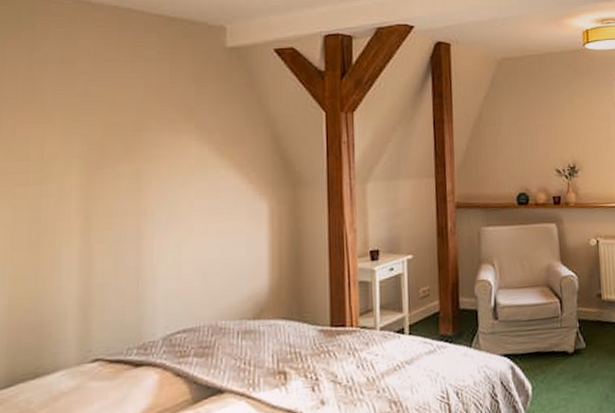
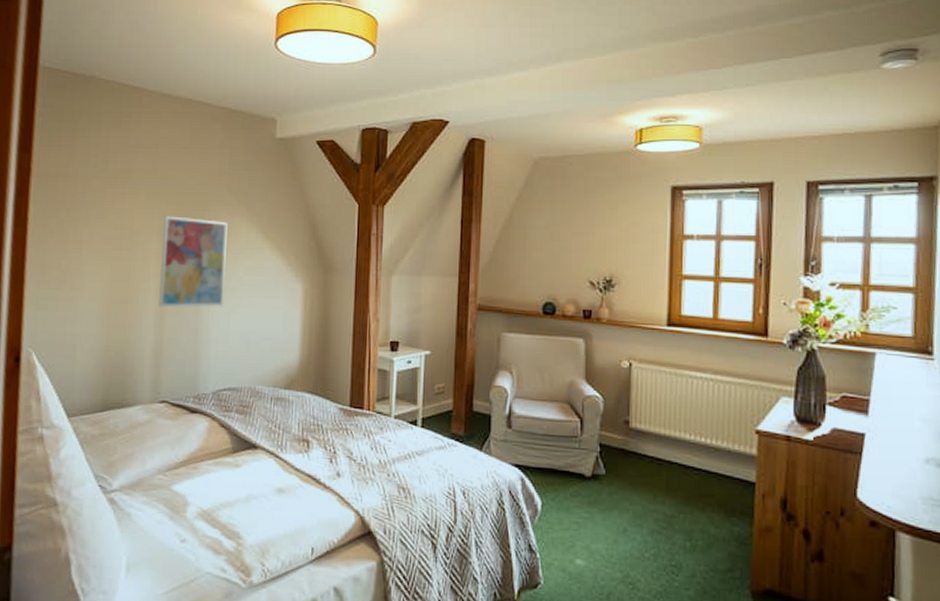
wall art: none [83,139,172,248] -> present [159,216,228,308]

